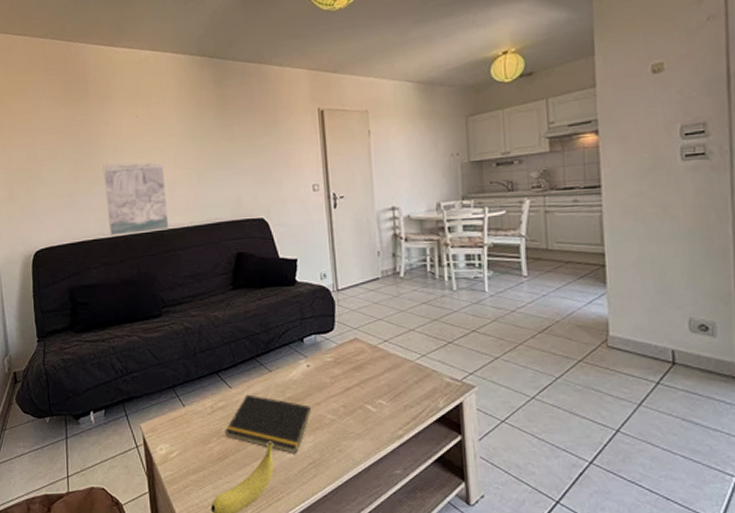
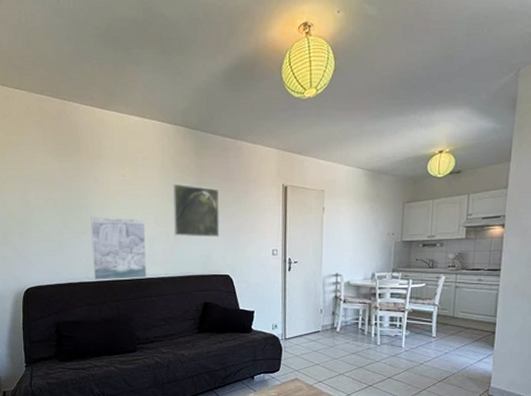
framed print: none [192,119,250,178] -> present [172,183,220,238]

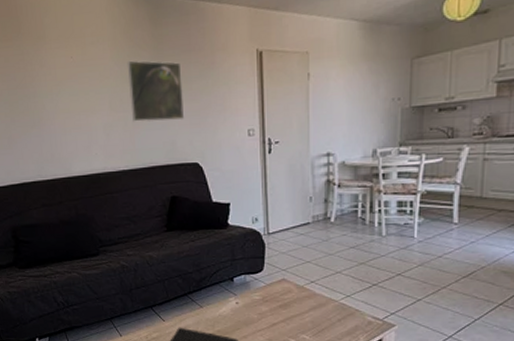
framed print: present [91,216,147,280] -> none [39,105,105,178]

